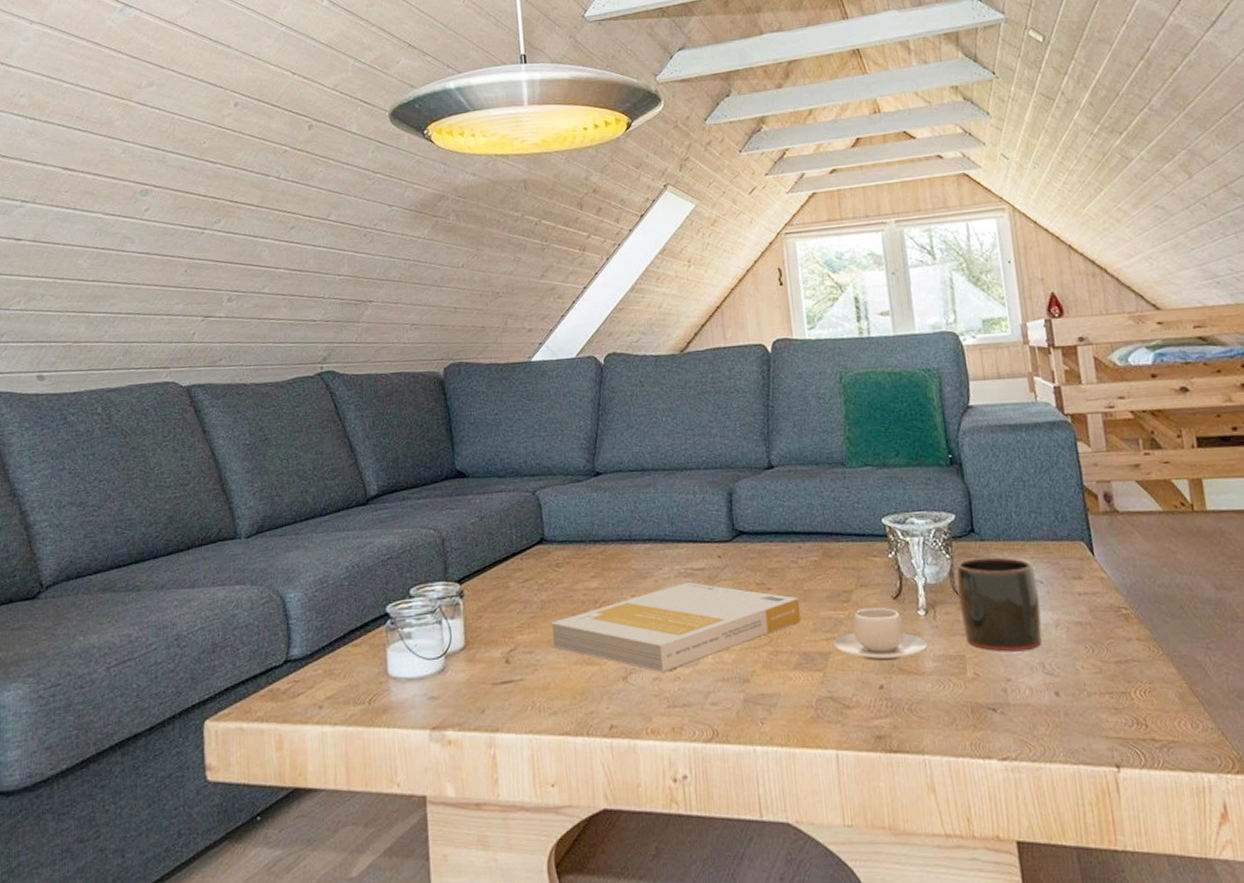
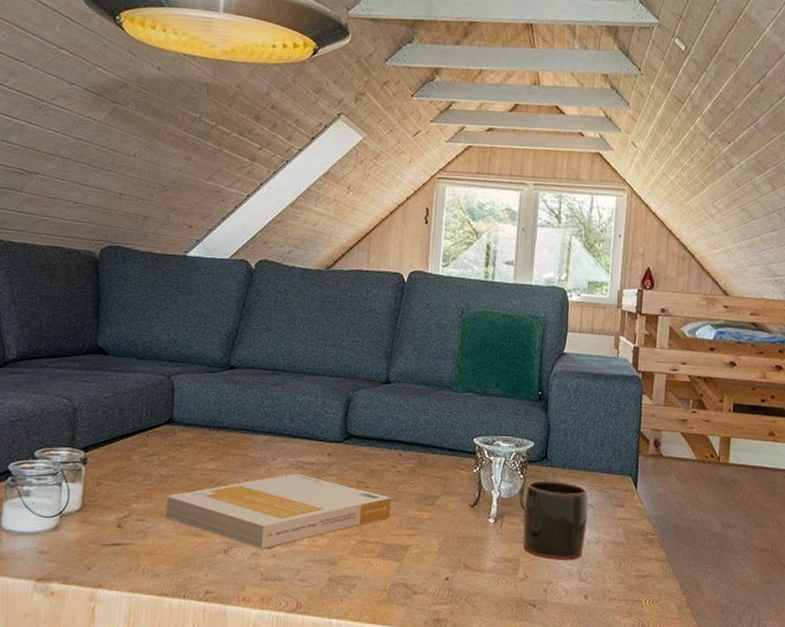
teacup: present [833,607,929,661] -> none [413,511,492,557]

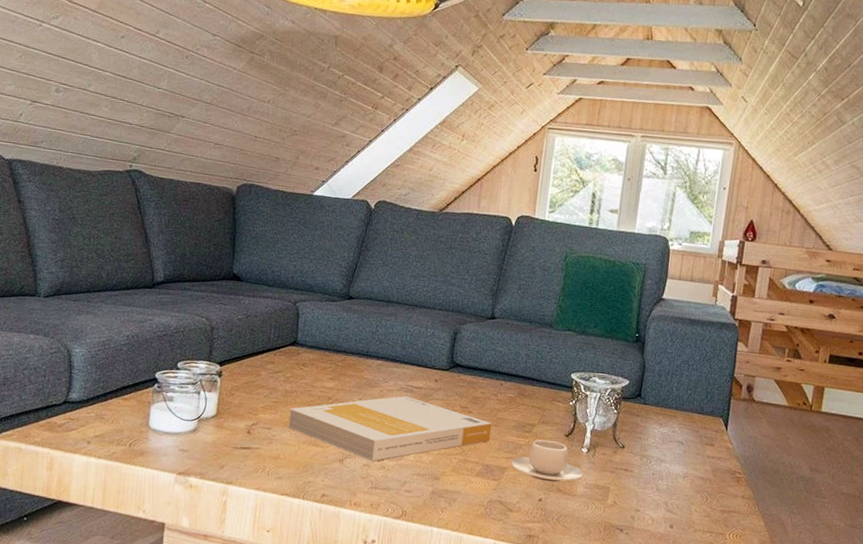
teacup: none [413,511,492,557] -> present [510,439,584,482]
mug: present [522,480,588,561] -> none [613,416,679,492]

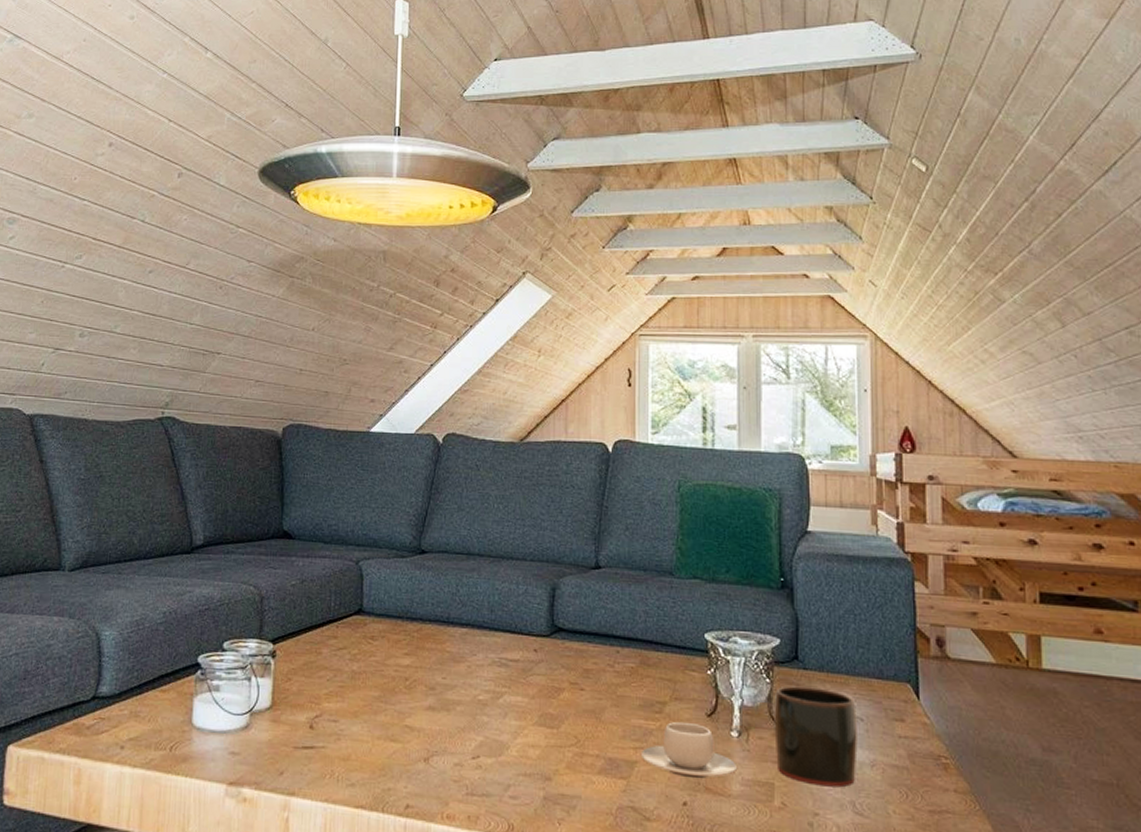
book: present [288,395,492,462] -> none [358,671,611,760]
mug: none [613,416,679,492] -> present [774,686,858,788]

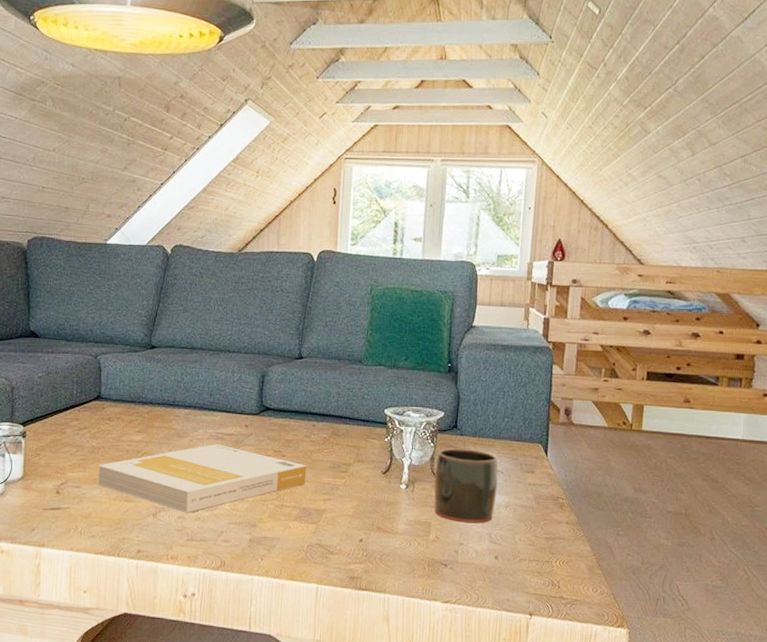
book: none [358,671,611,760] -> present [98,443,307,514]
teacup: present [640,721,738,778] -> none [328,478,404,521]

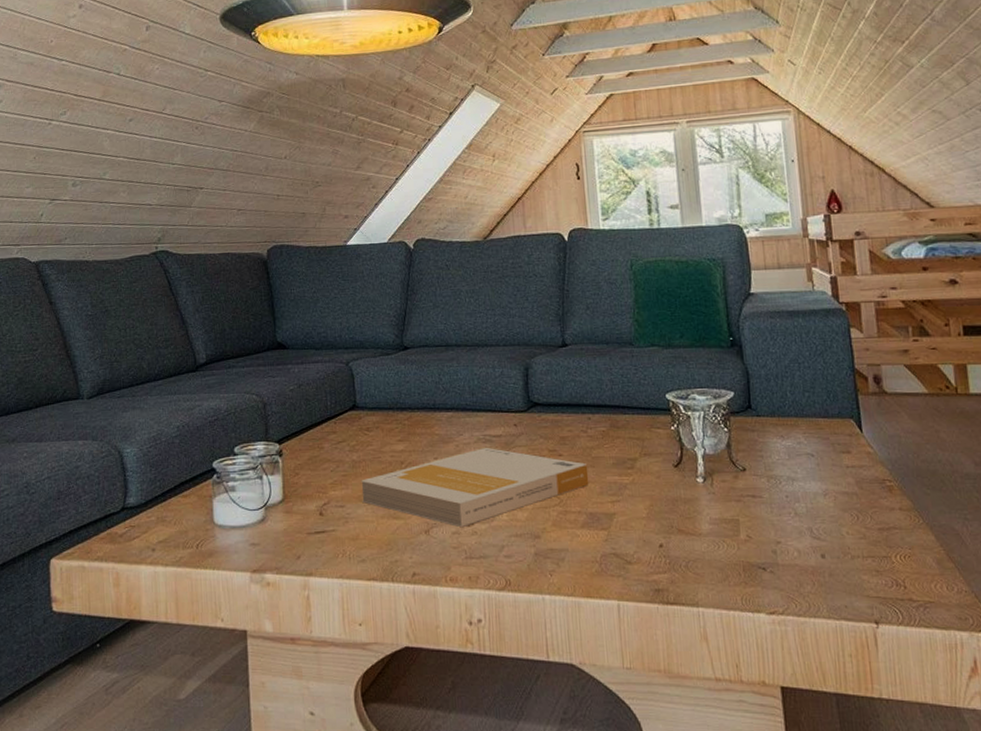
mug: present [433,448,498,524] -> none [733,431,811,518]

